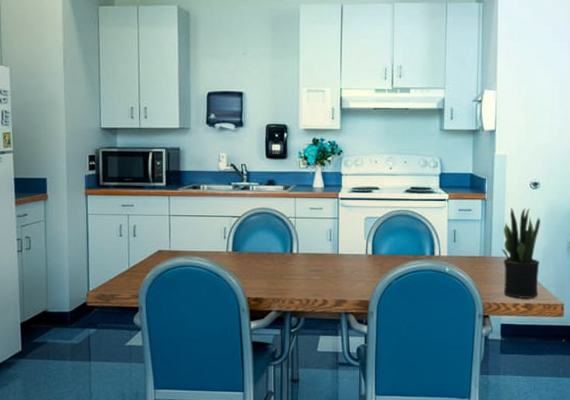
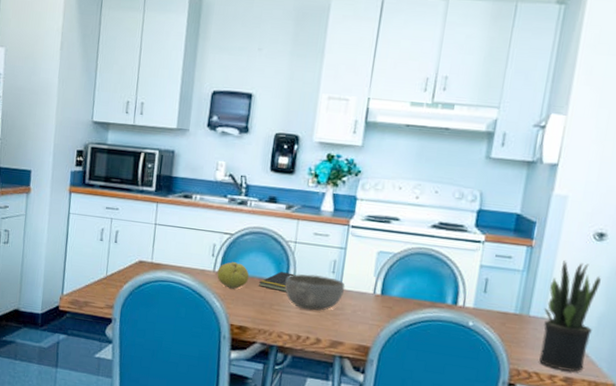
fruit: none [230,241,259,266] -> present [217,262,249,289]
notepad: none [267,245,298,262] -> present [258,272,295,292]
bowl: none [290,243,342,276] -> present [284,274,345,311]

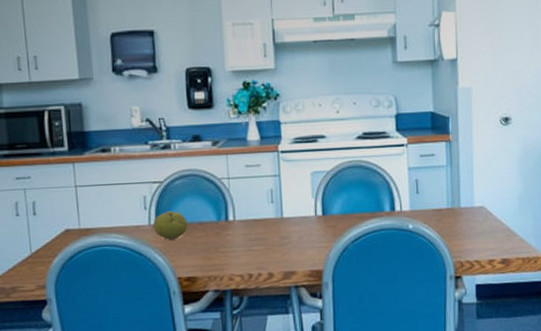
notepad: present [258,272,295,292] -> none [198,211,234,232]
bowl: present [284,274,345,311] -> none [226,207,287,246]
potted plant: present [539,260,601,372] -> none [472,148,516,254]

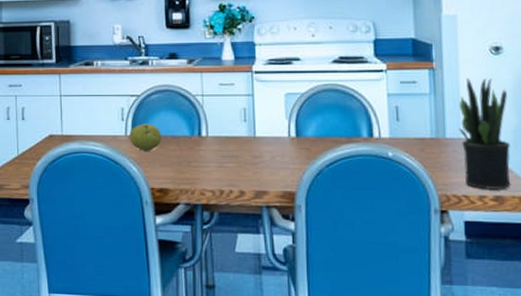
potted plant: none [472,148,516,254] -> present [459,77,511,190]

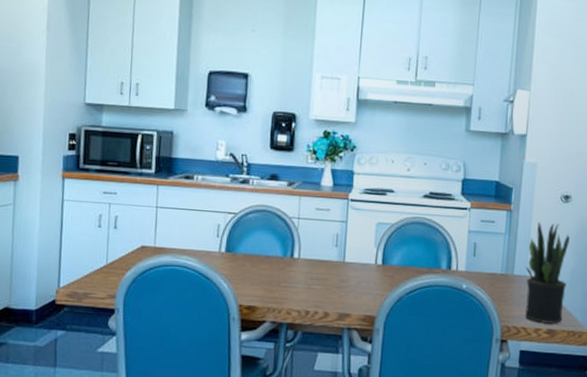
fruit: present [129,123,162,151] -> none [223,241,255,269]

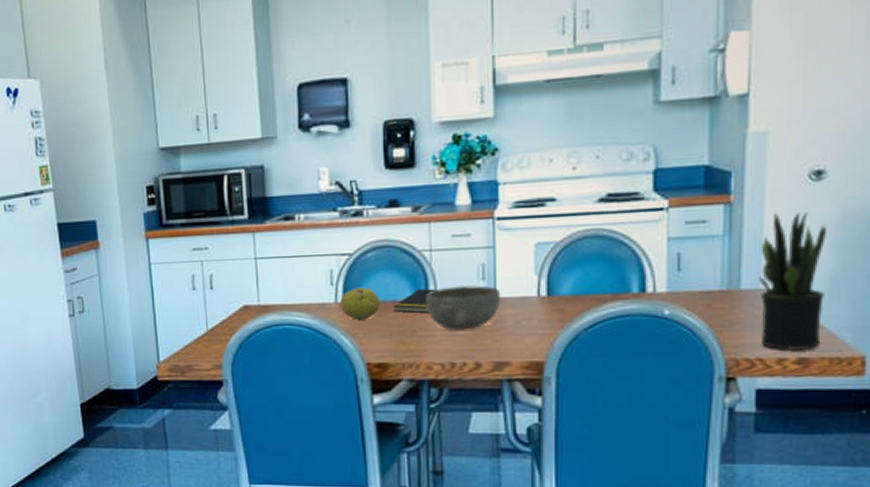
fruit: none [223,241,255,269] -> present [340,287,380,321]
notepad: none [264,248,300,268] -> present [392,289,436,313]
bowl: none [290,248,349,285] -> present [425,284,501,330]

